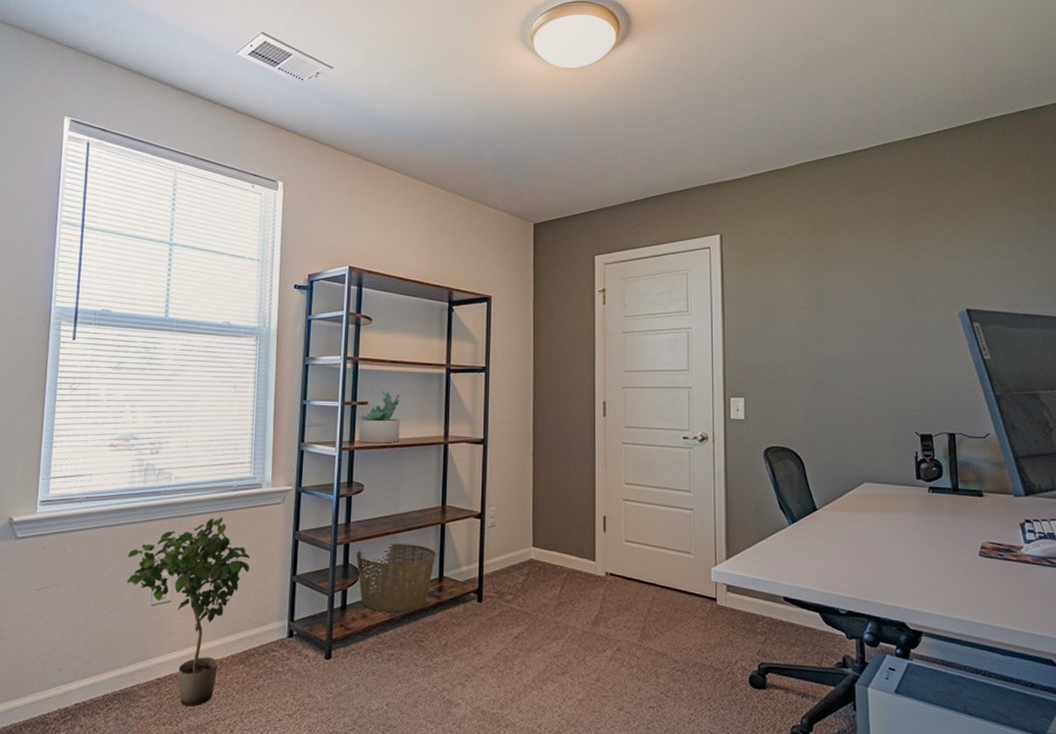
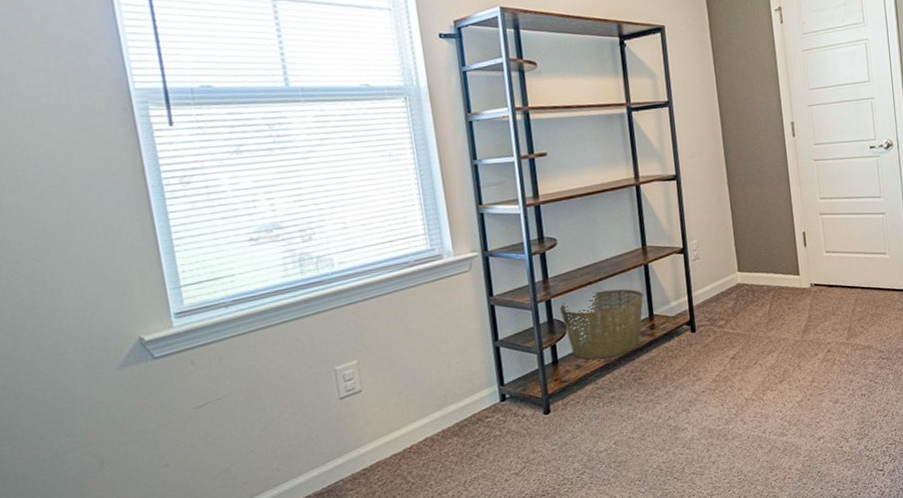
potted plant: present [127,518,250,707] -> none [299,296,446,489]
succulent plant: present [358,391,401,444] -> none [538,139,588,197]

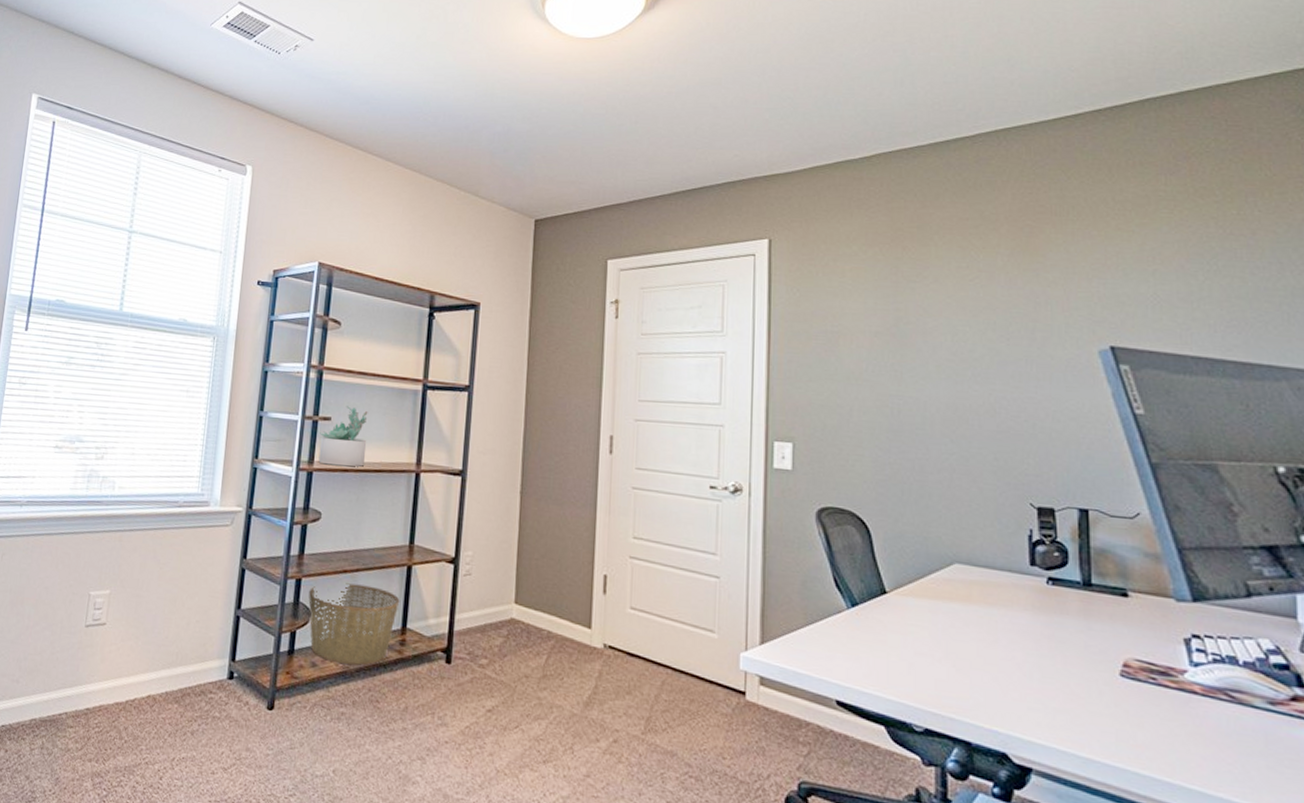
succulent plant: none [538,139,588,197] -> present [318,406,368,467]

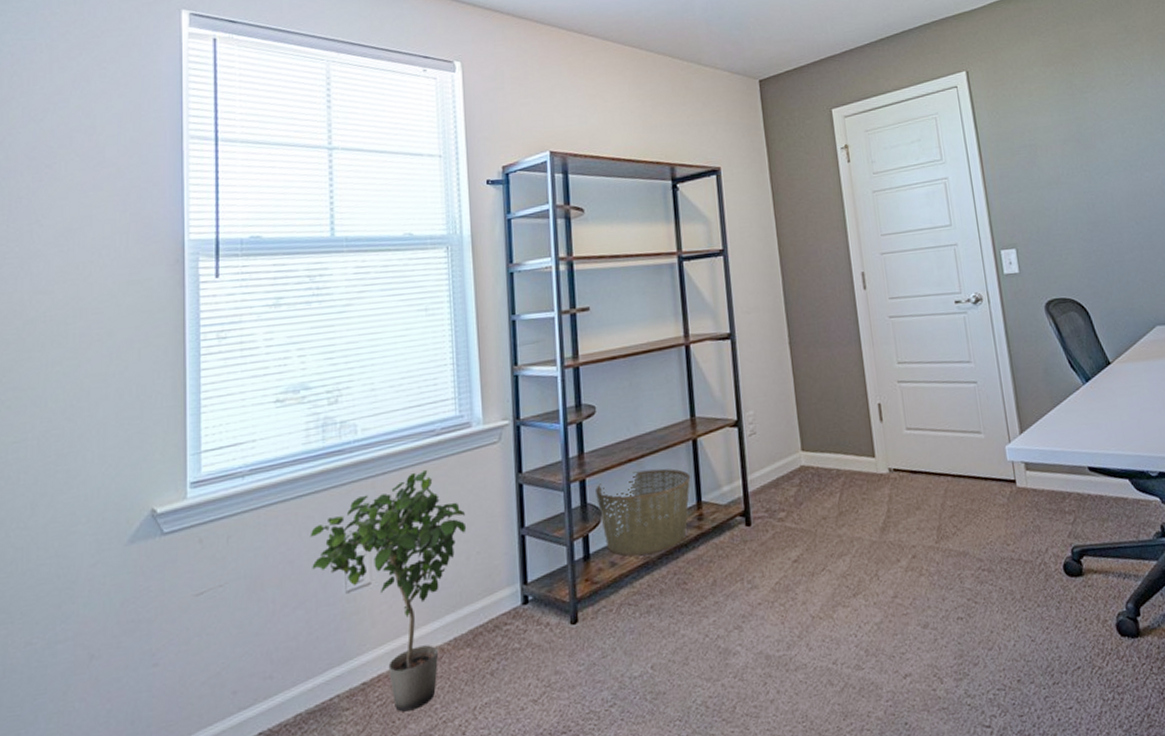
potted plant: none [62,535,192,745] -> present [309,470,467,712]
succulent plant: present [318,406,368,467] -> none [580,292,633,357]

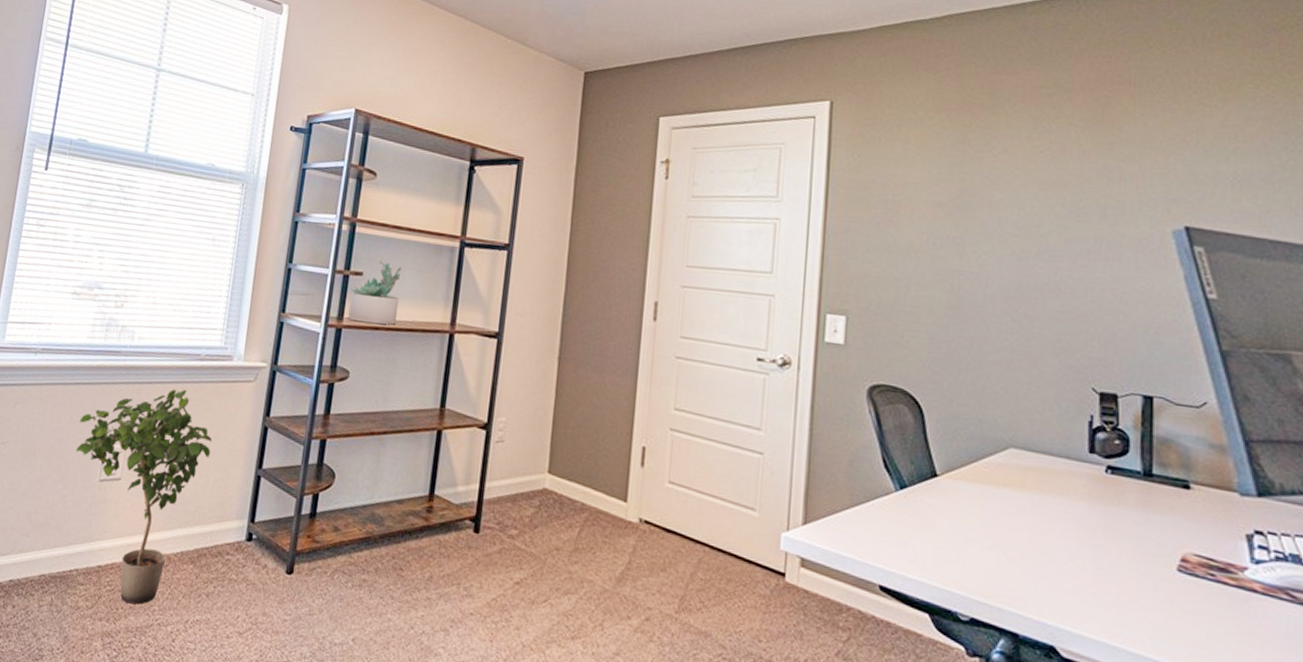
succulent plant: none [580,292,633,357] -> present [348,261,402,326]
basket: present [596,468,691,556] -> none [333,445,429,532]

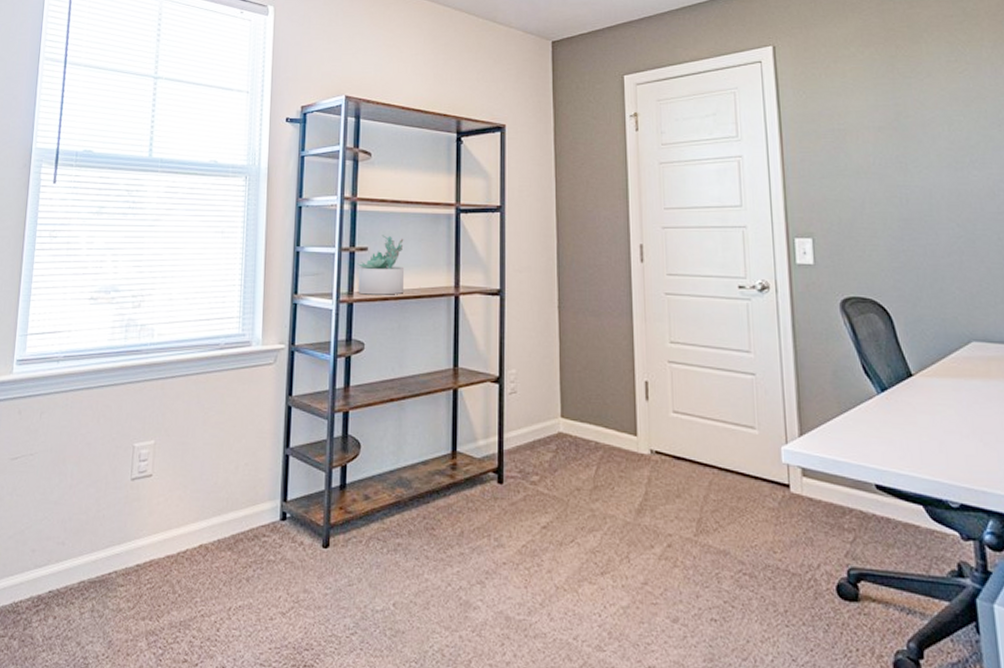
potted plant: present [76,389,212,605] -> none [105,380,239,599]

